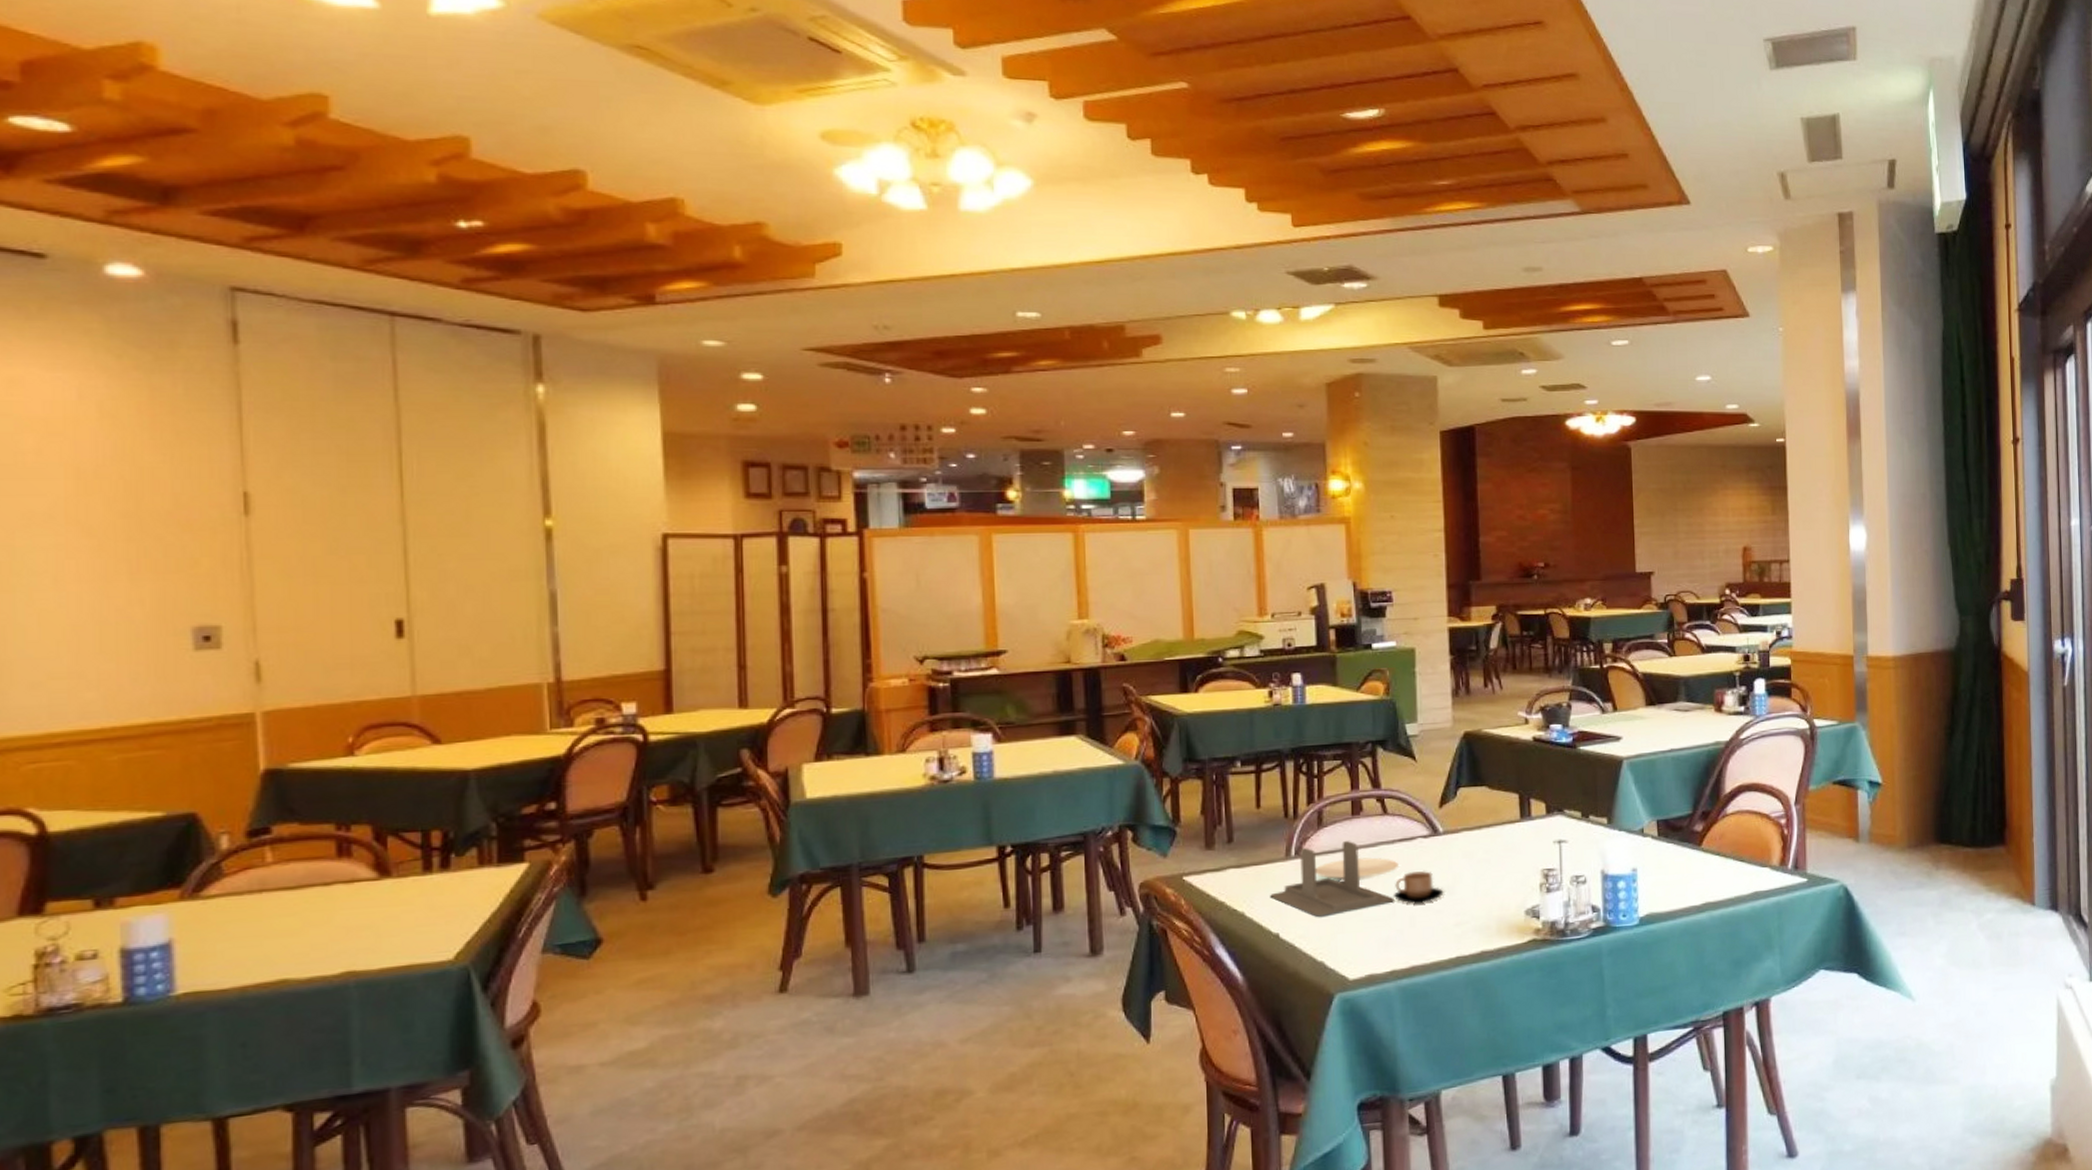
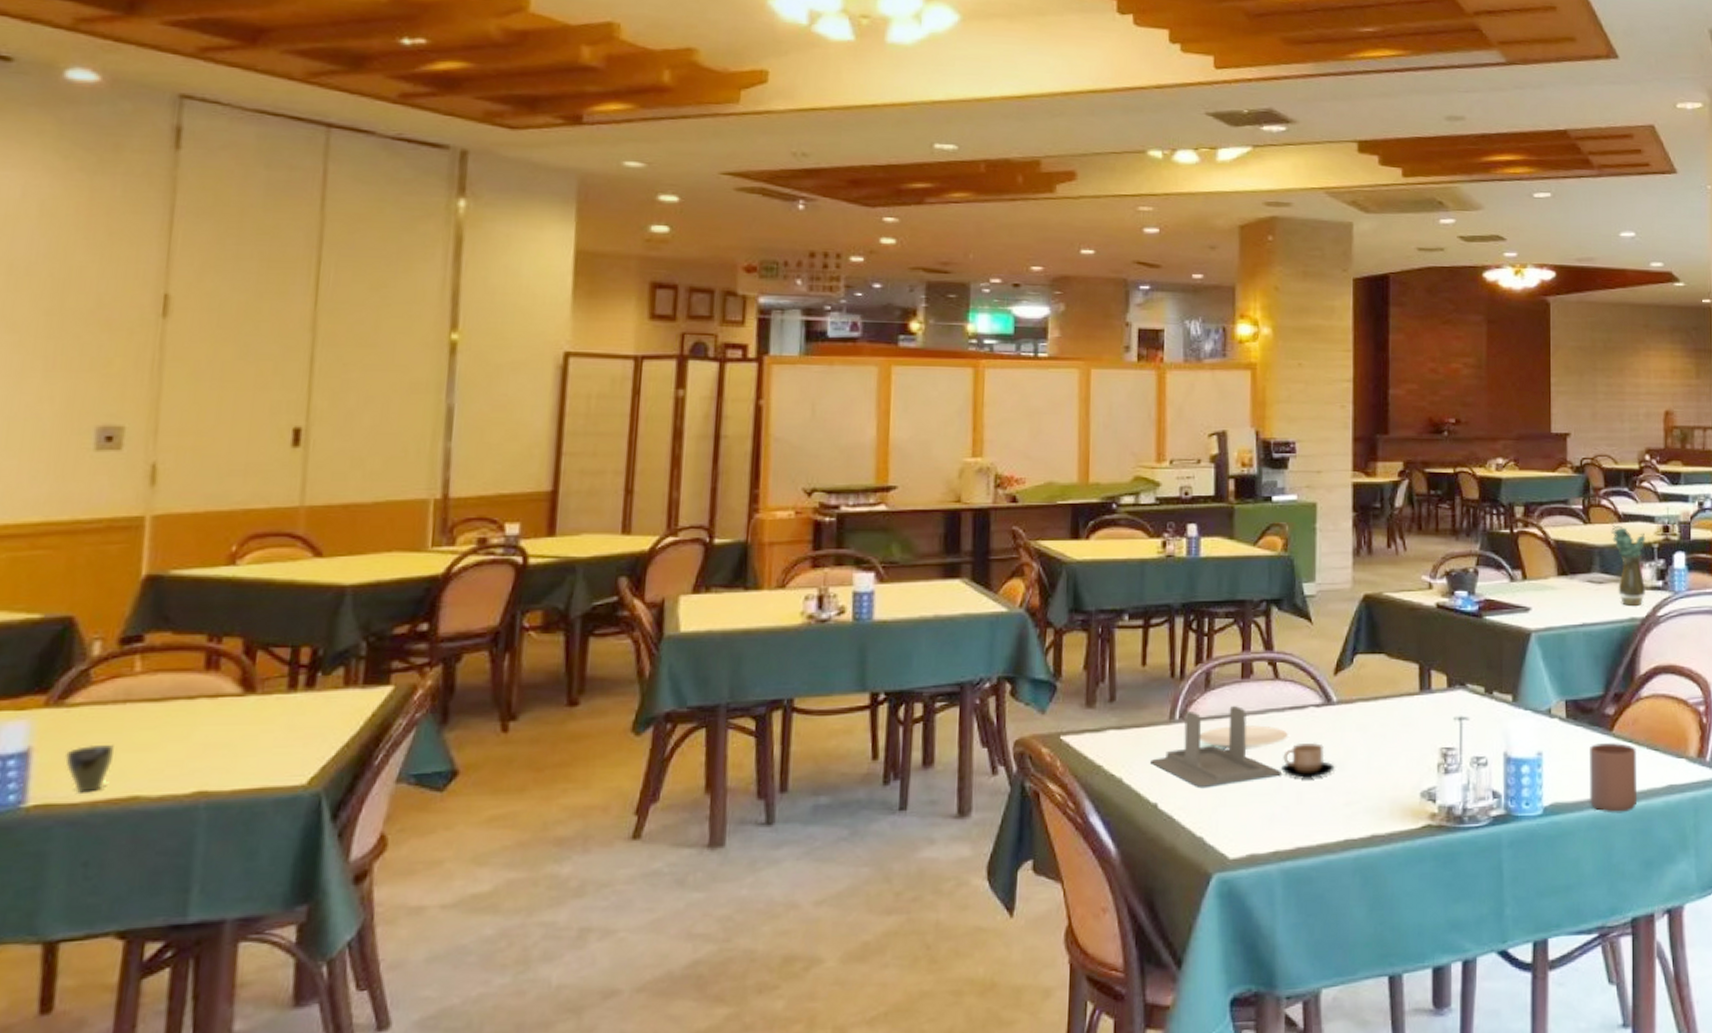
cup: none [208,933,257,979] -> present [65,745,115,793]
cup: none [1681,856,1725,920] -> present [1590,743,1637,814]
vase: none [1695,656,1729,731] -> present [1611,524,1646,606]

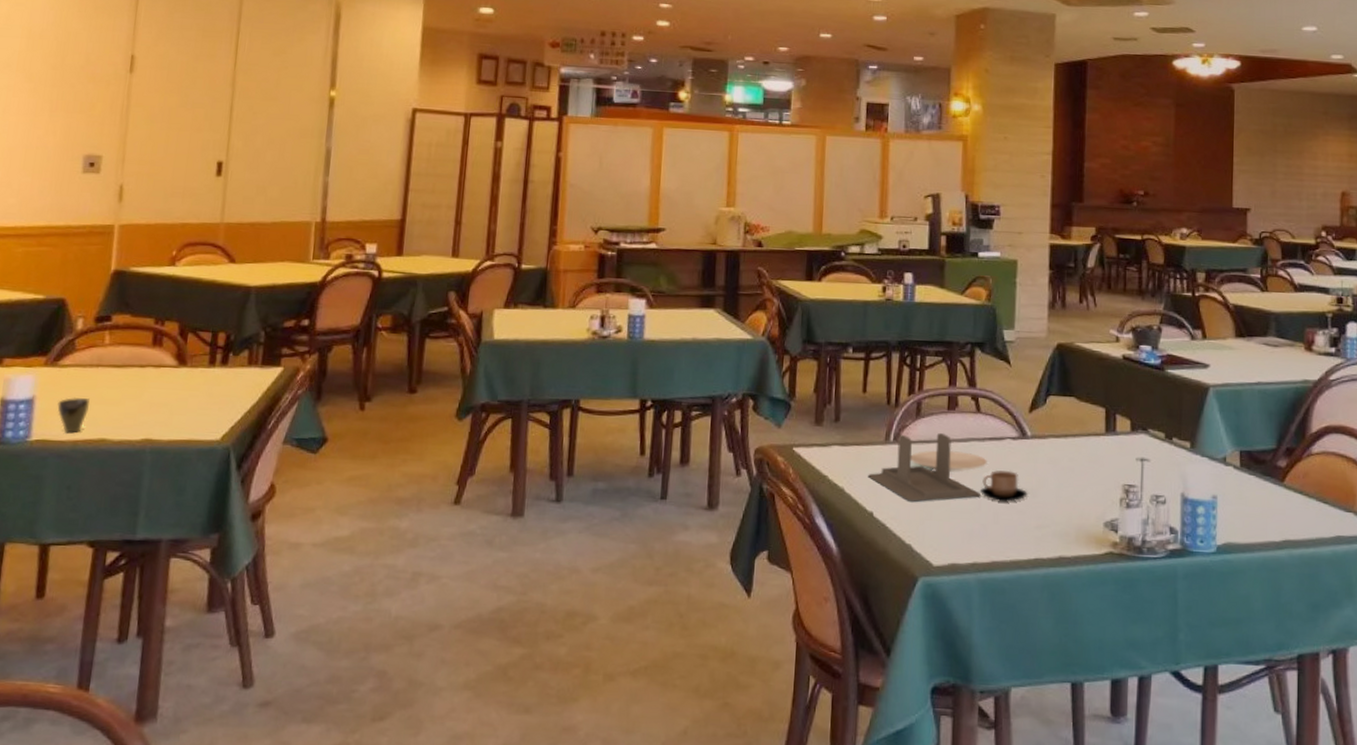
cup: present [1590,743,1637,814] -> none [1261,492,1306,558]
vase: present [1611,524,1646,606] -> none [1287,293,1320,369]

